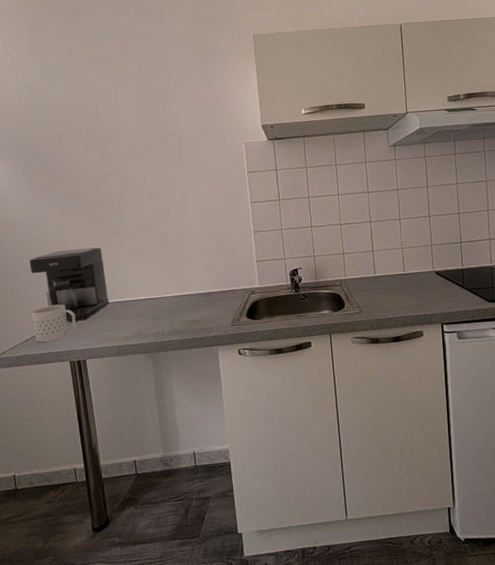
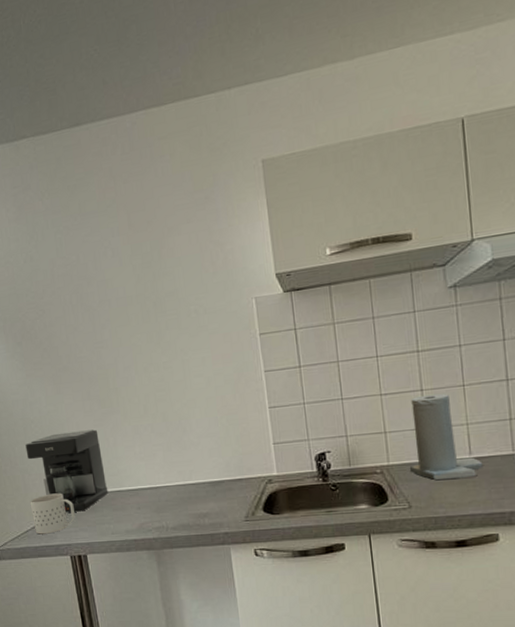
paper towel: none [360,224,413,291] -> present [409,393,483,481]

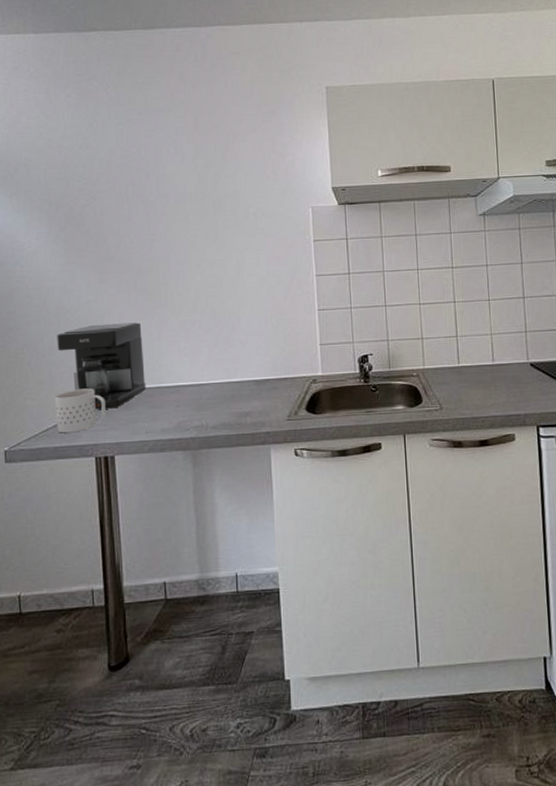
paper towel: present [409,393,483,481] -> none [442,306,503,384]

